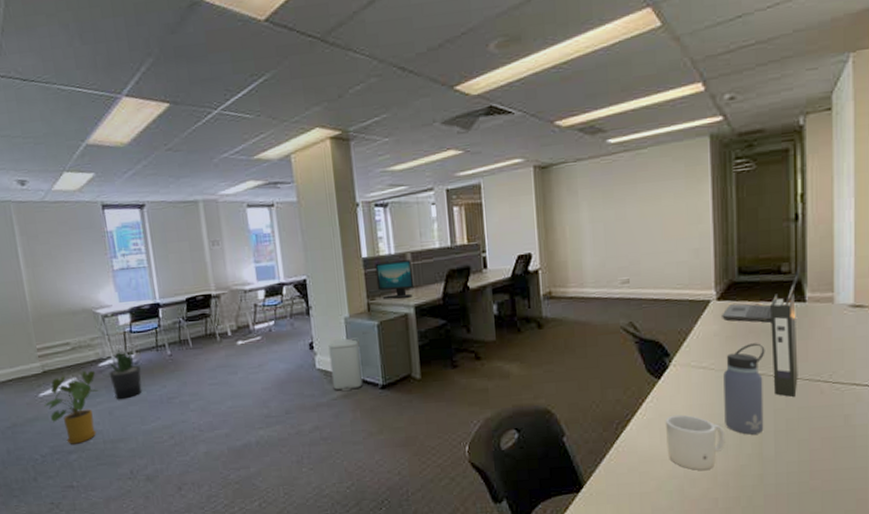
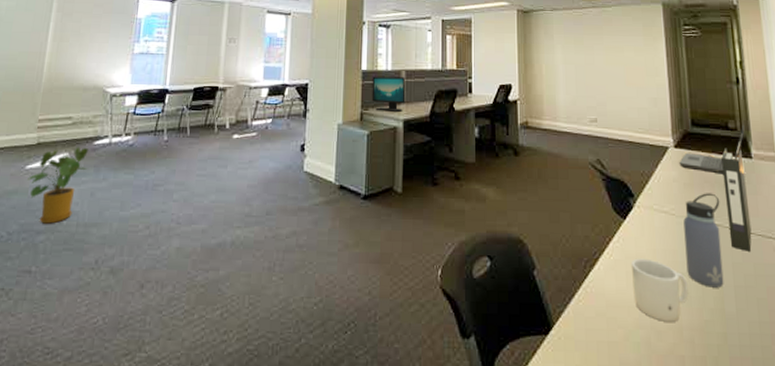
planter: present [108,348,143,400] -> none [101,129,134,181]
pedal bin: present [328,338,363,391] -> none [317,144,348,197]

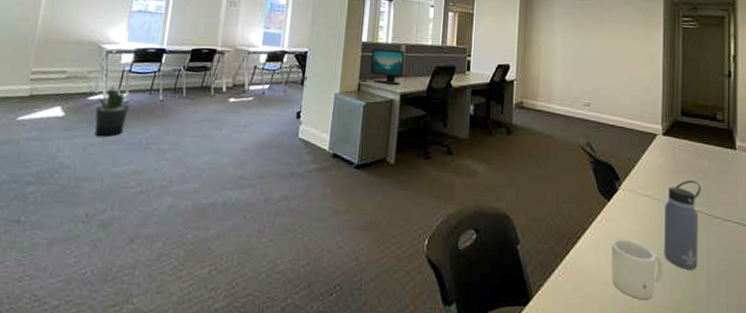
house plant: present [27,147,89,224] -> none [19,101,83,176]
planter: none [101,129,134,181] -> present [94,86,129,137]
laptop computer: present [679,123,745,174] -> none [666,115,732,163]
binder: present [721,148,752,251] -> none [706,138,729,237]

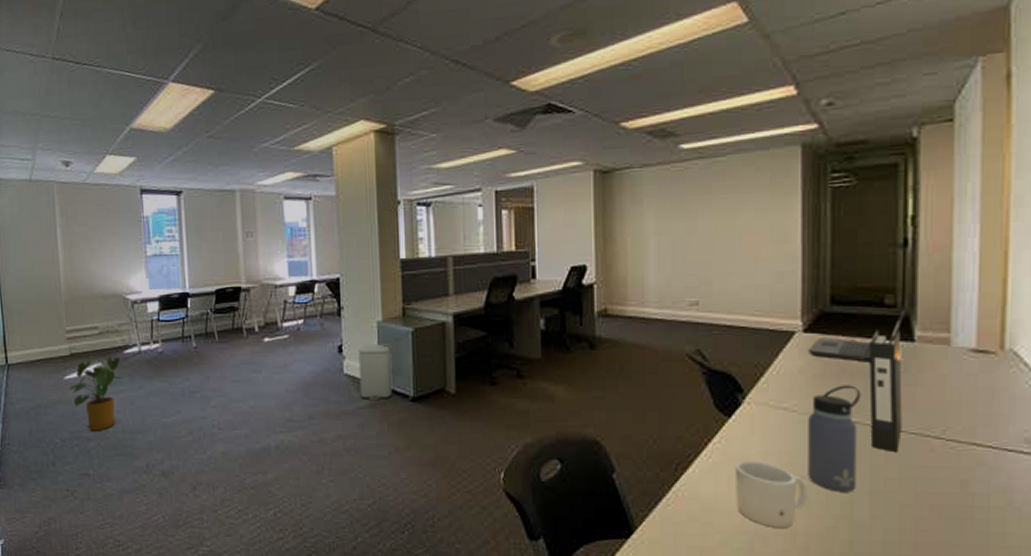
house plant: none [19,101,83,176] -> present [68,356,122,431]
planter: present [94,86,129,137] -> none [133,337,165,389]
pedal bin: none [310,112,344,165] -> present [358,344,393,400]
computer monitor: present [371,48,405,86] -> none [413,264,455,306]
laptop computer: none [666,115,732,163] -> present [809,297,908,362]
binder: none [706,138,729,237] -> present [869,329,903,452]

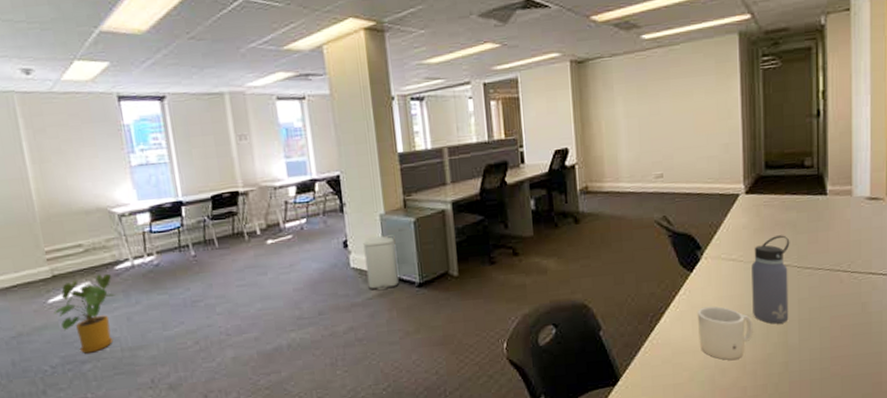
laptop computer: present [809,297,908,362] -> none [750,159,822,215]
binder: present [869,329,903,452] -> none [795,187,820,287]

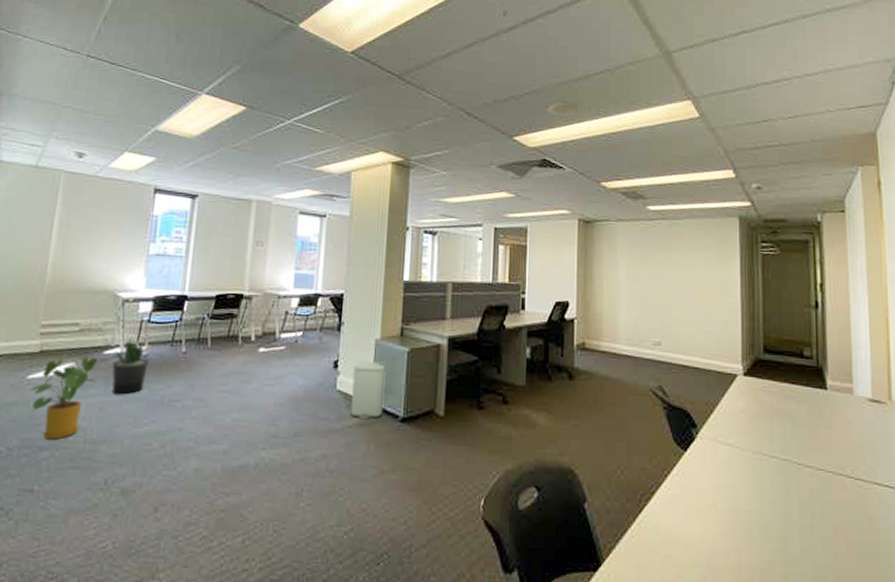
planter: none [126,249,164,304] -> present [111,338,149,395]
mug: present [696,306,753,360] -> none [689,493,750,561]
water bottle: present [751,235,790,324] -> none [749,425,790,526]

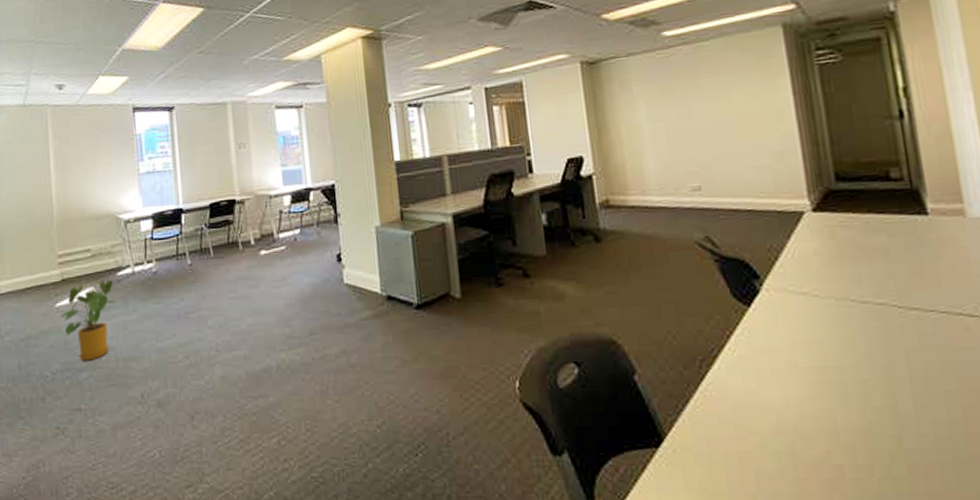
planter: present [111,338,149,395] -> none [127,256,160,313]
pedal bin: present [350,361,386,419] -> none [357,249,396,310]

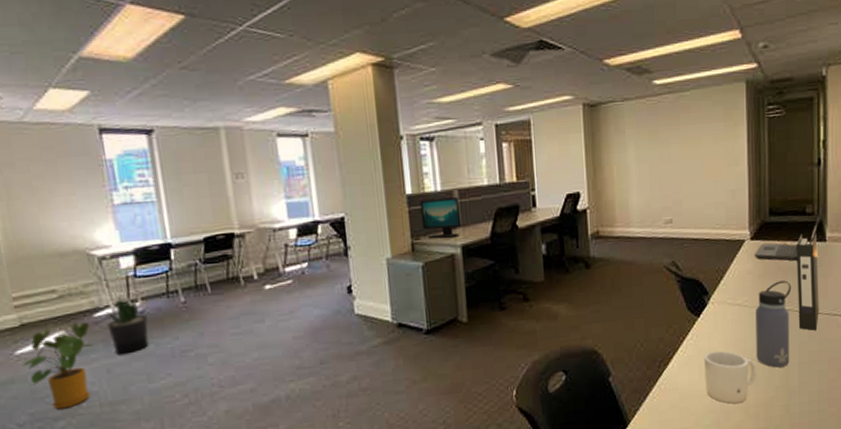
planter: none [127,256,160,313] -> present [106,295,150,355]
computer monitor: none [408,163,452,207] -> present [420,197,462,239]
mug: none [761,352,845,426] -> present [703,350,757,404]
laptop computer: none [820,169,915,239] -> present [755,206,822,261]
water bottle: none [831,264,895,382] -> present [755,280,792,368]
binder: none [882,204,933,334] -> present [796,233,819,331]

